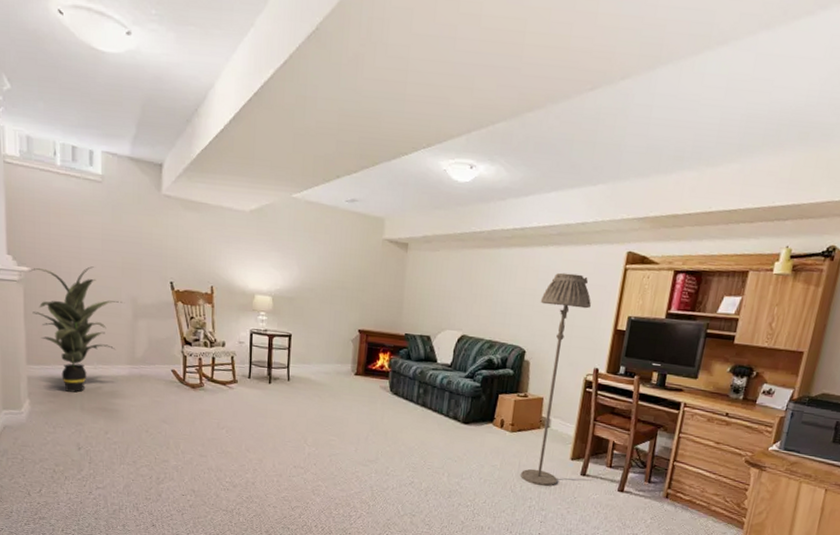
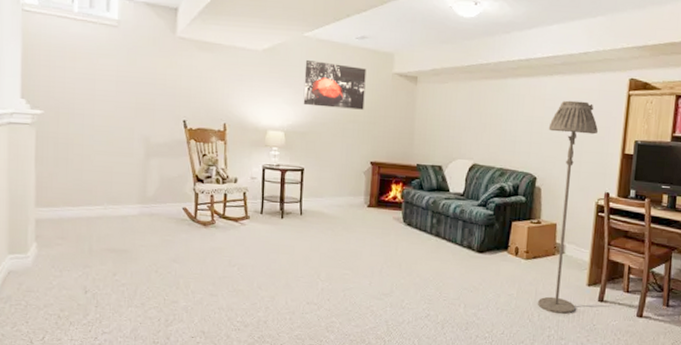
indoor plant: present [29,266,123,393] -> none [42,107,135,234]
wall art: none [291,223,356,276] -> present [303,60,367,110]

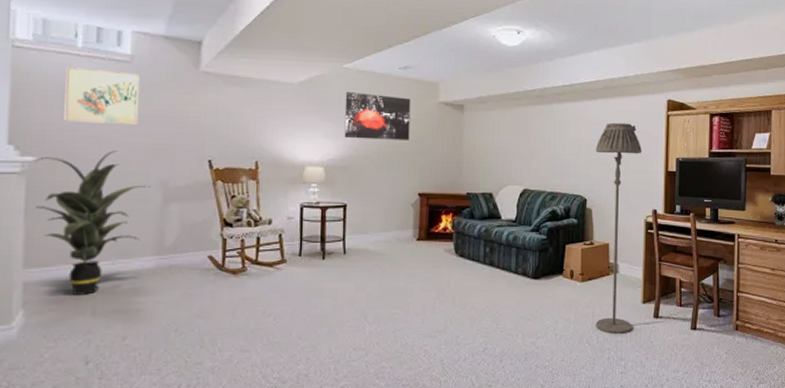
indoor plant: none [42,107,135,234] -> present [35,150,151,295]
wall art: none [64,30,126,85] -> present [64,67,140,124]

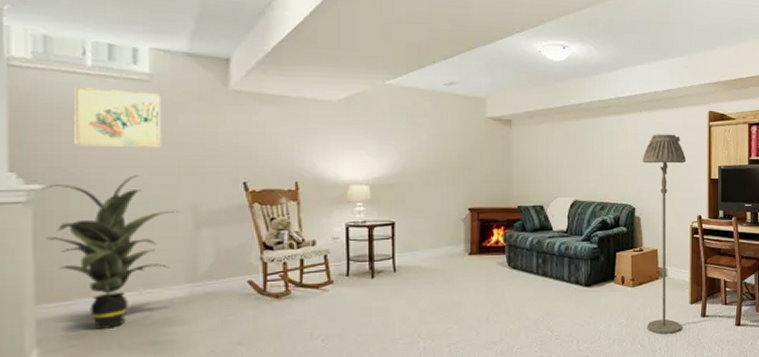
wall art: present [344,92,411,140] -> none [389,109,458,156]

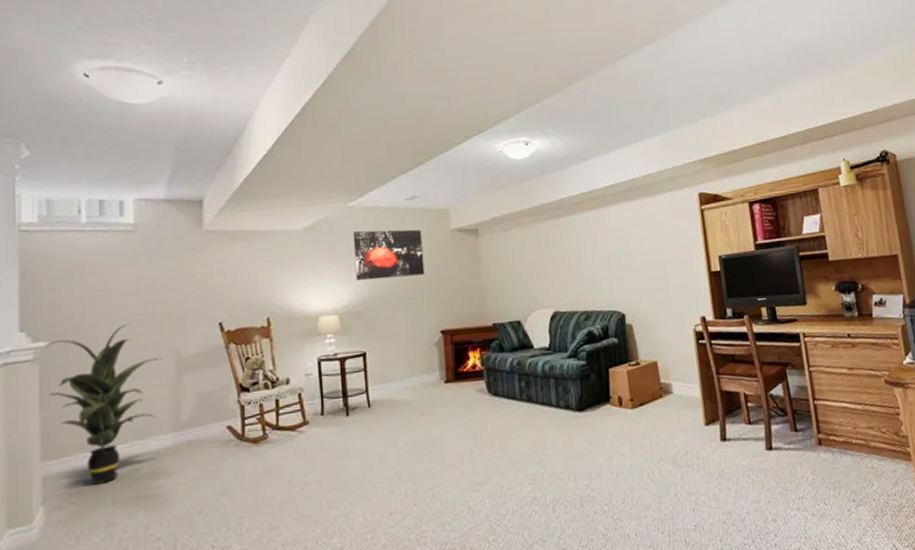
wall art: present [74,87,162,147] -> none [72,242,146,301]
wall art: none [389,109,458,156] -> present [352,229,425,281]
floor lamp: present [642,134,687,335] -> none [626,224,698,466]

